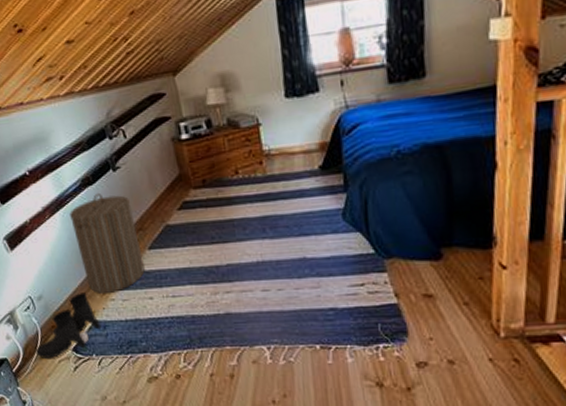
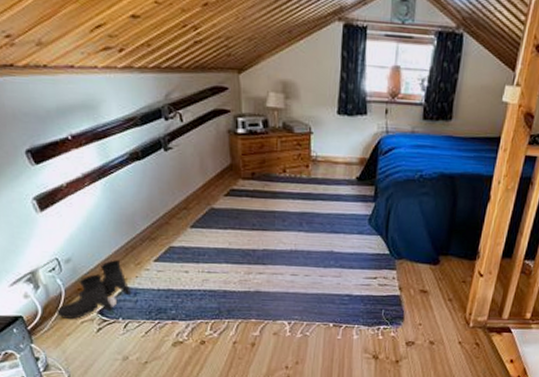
laundry hamper: present [69,192,145,293] -> none [112,168,184,263]

